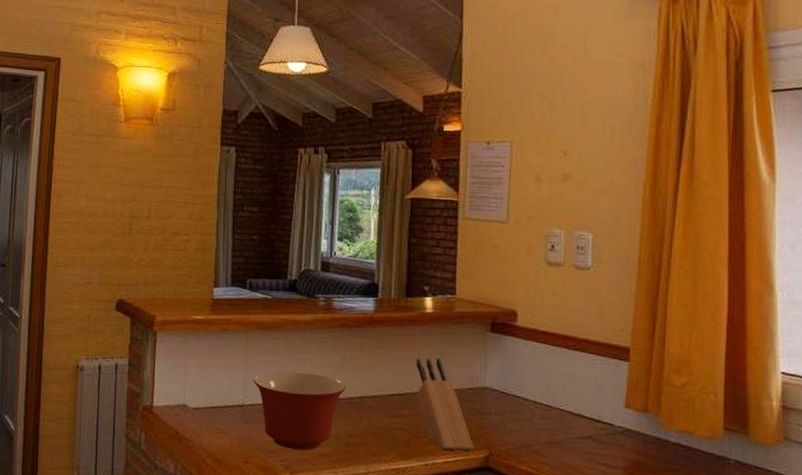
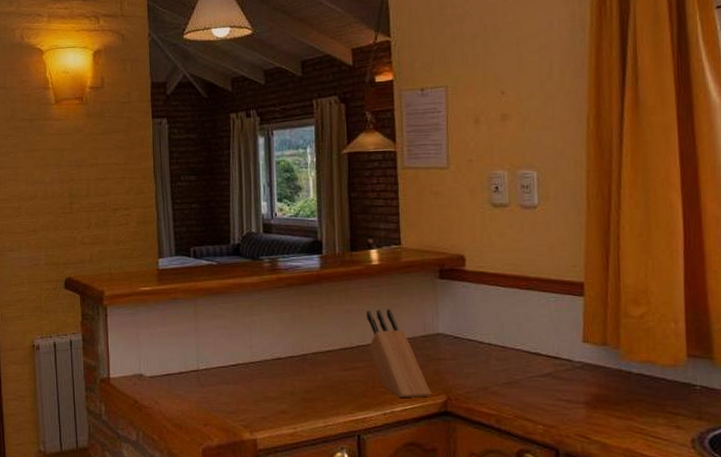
mixing bowl: present [254,371,347,450] -> none [206,334,299,409]

